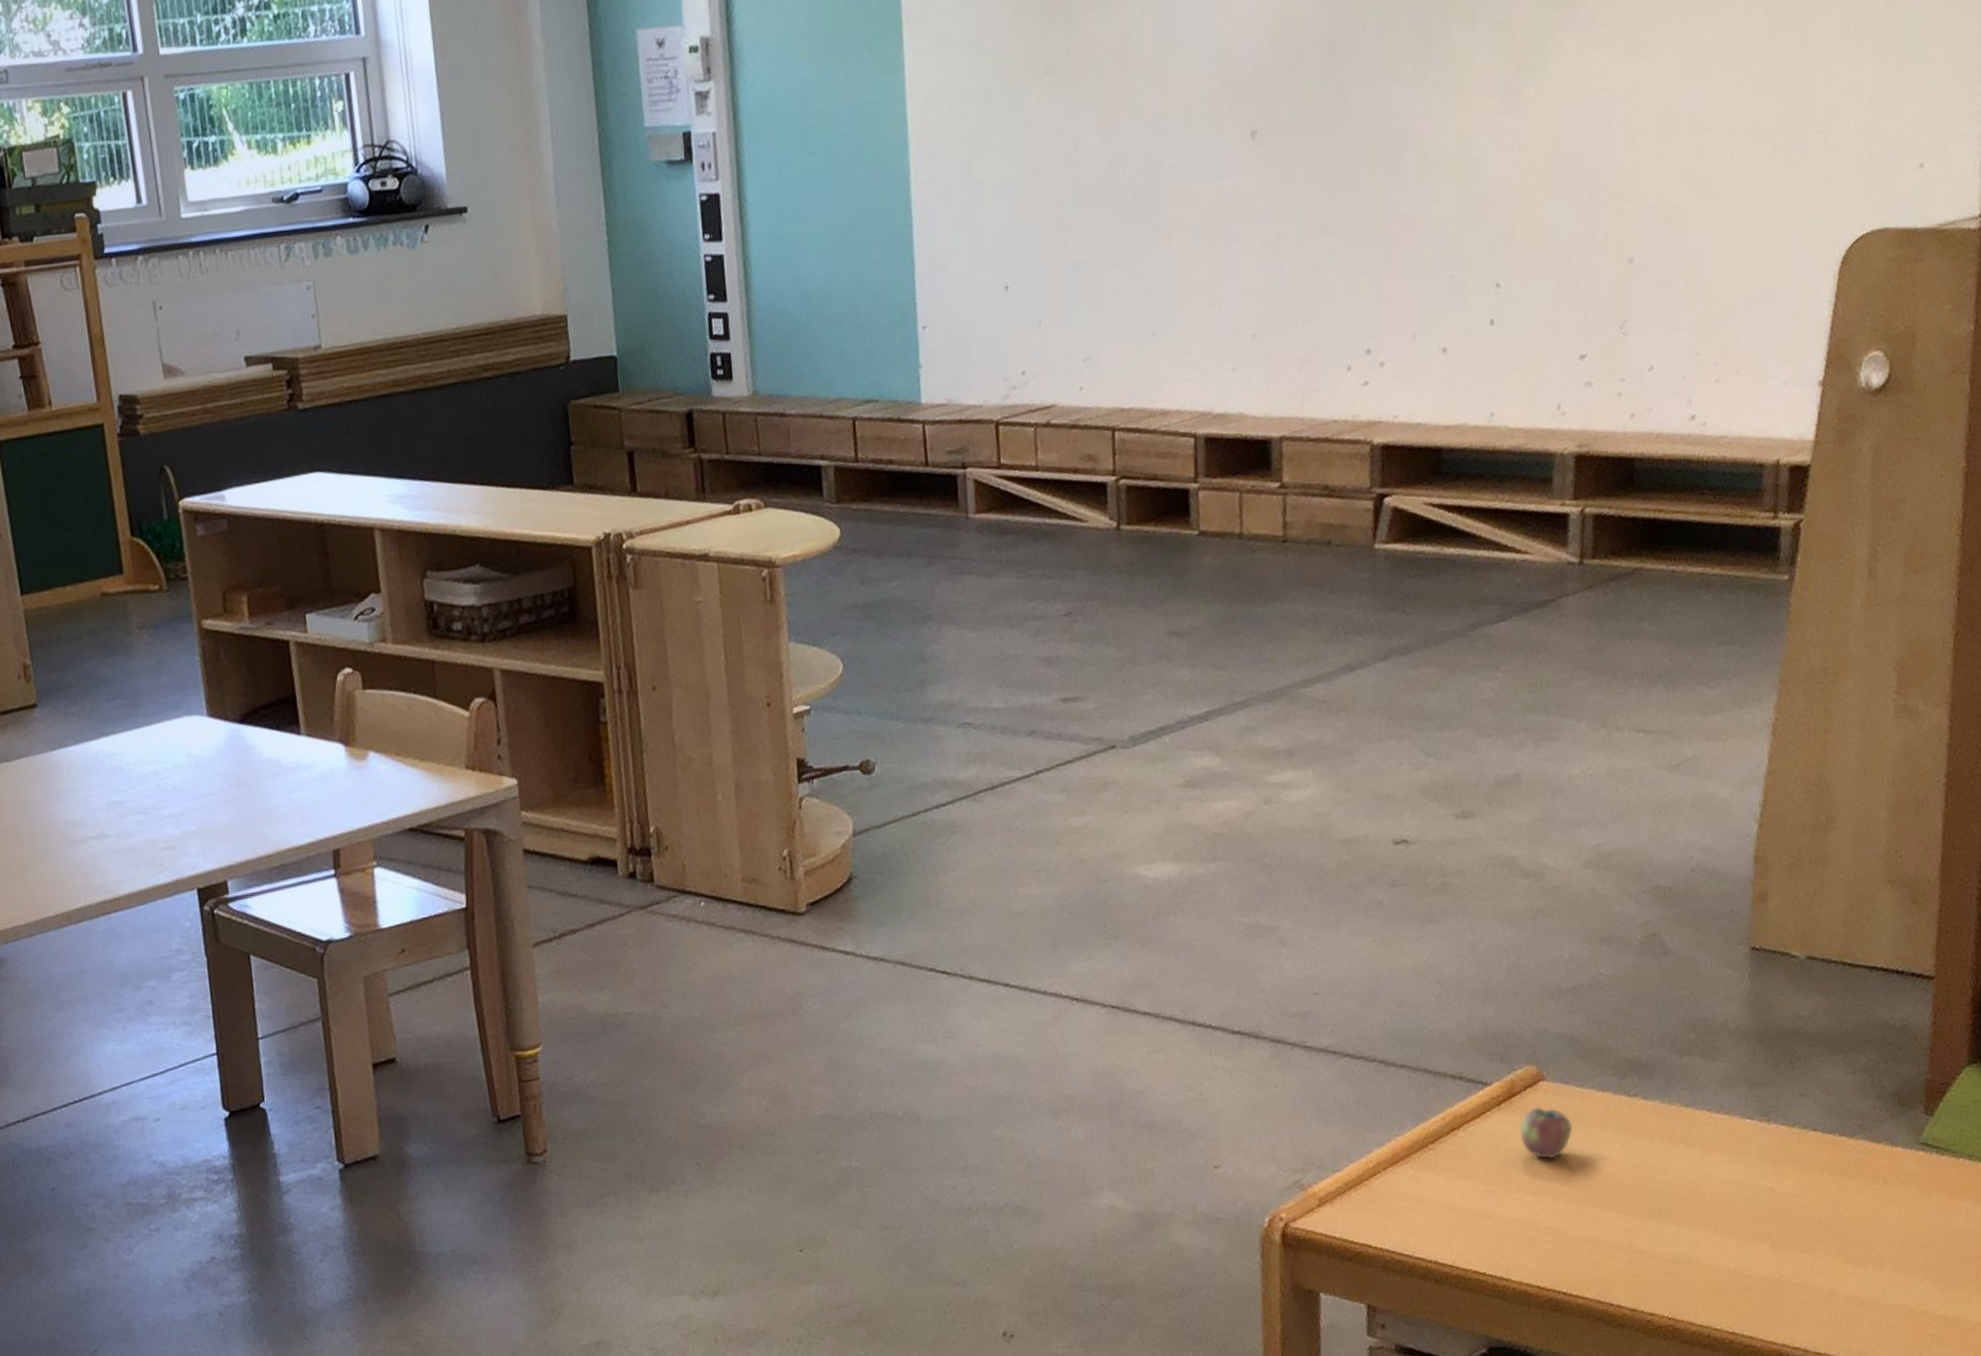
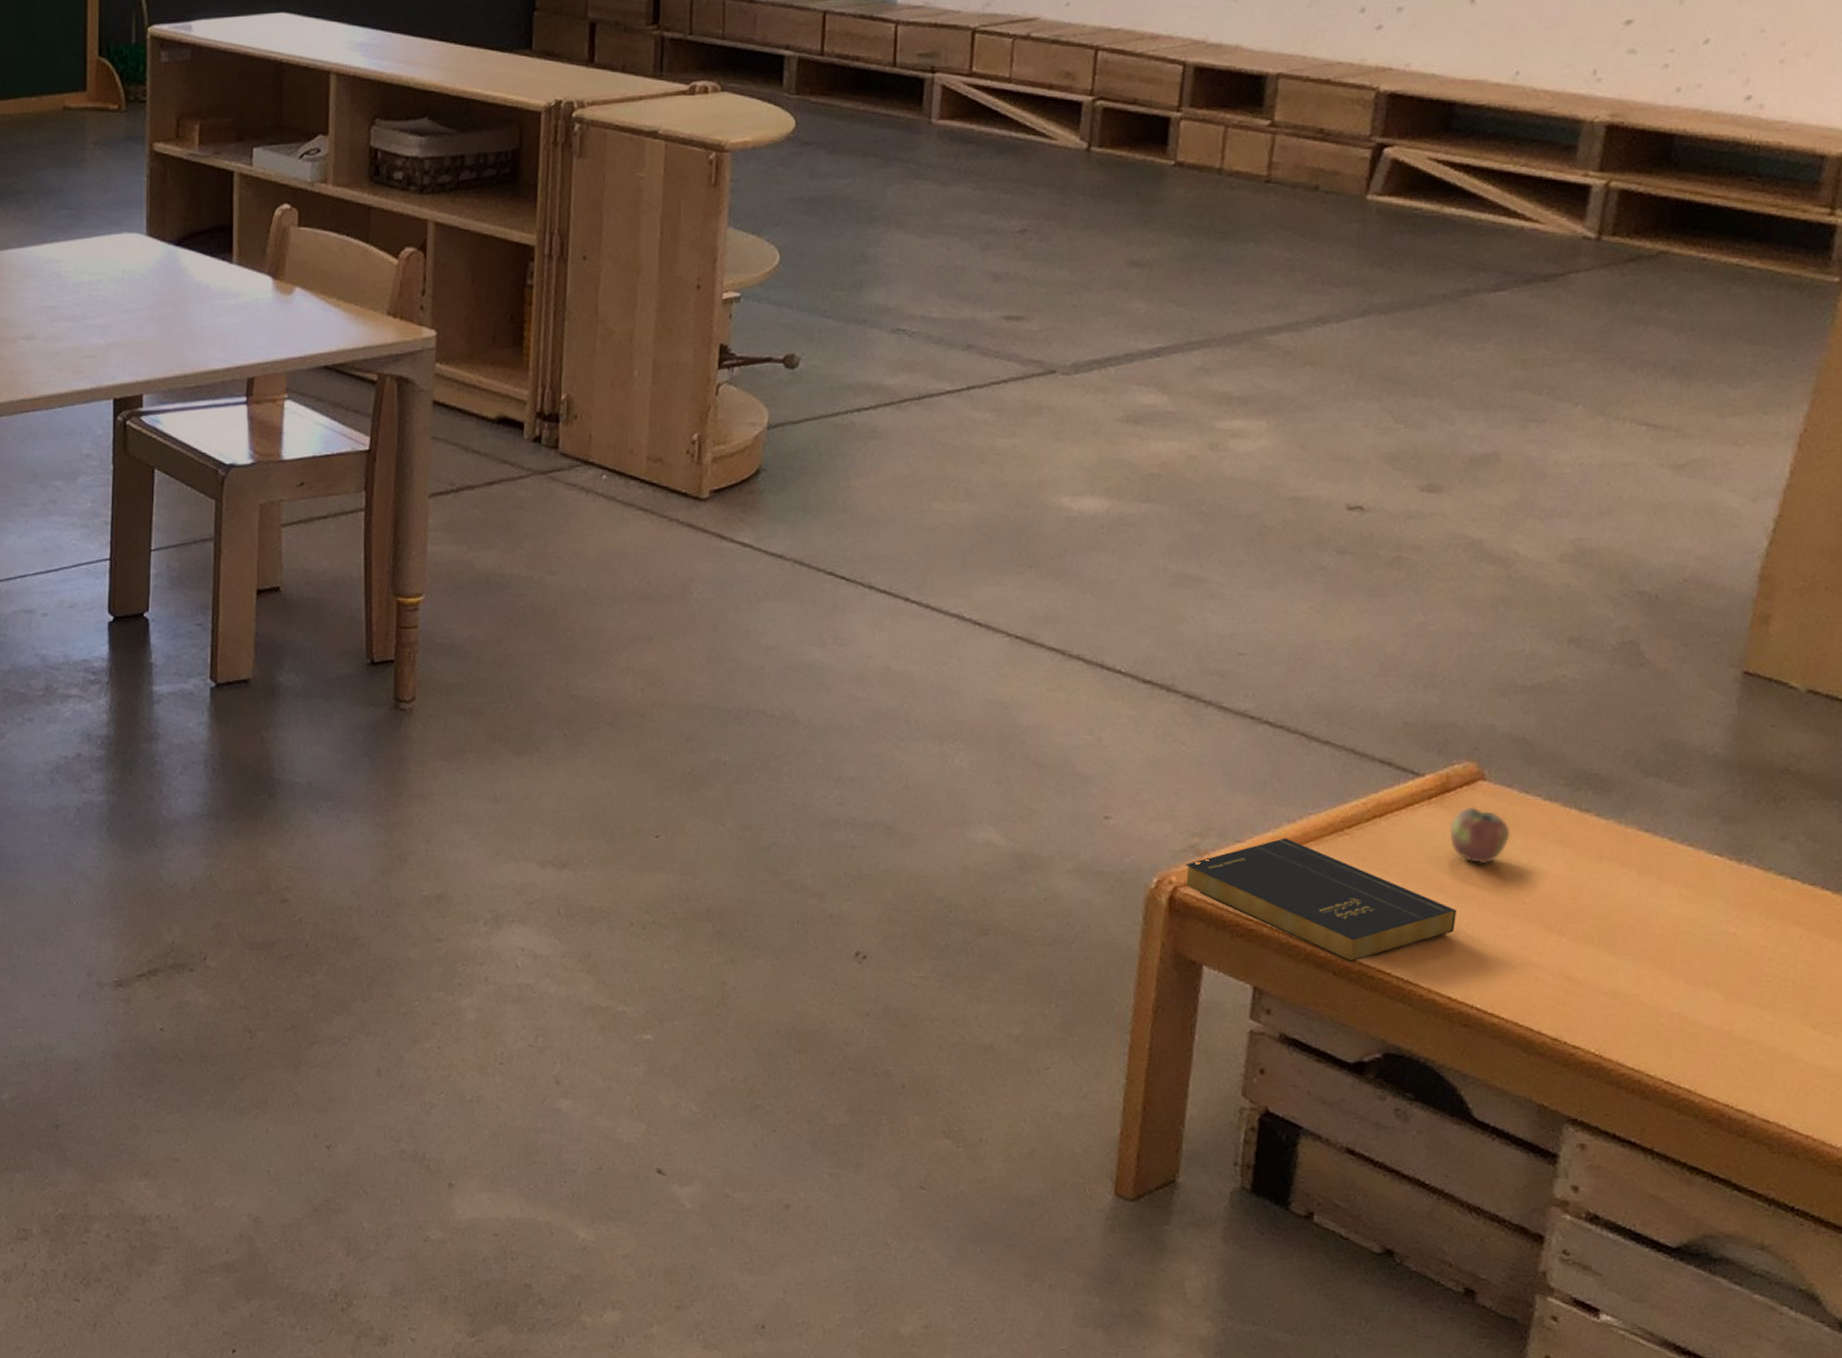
book: none [1292,1161,1536,1268] -> present [1185,838,1456,962]

